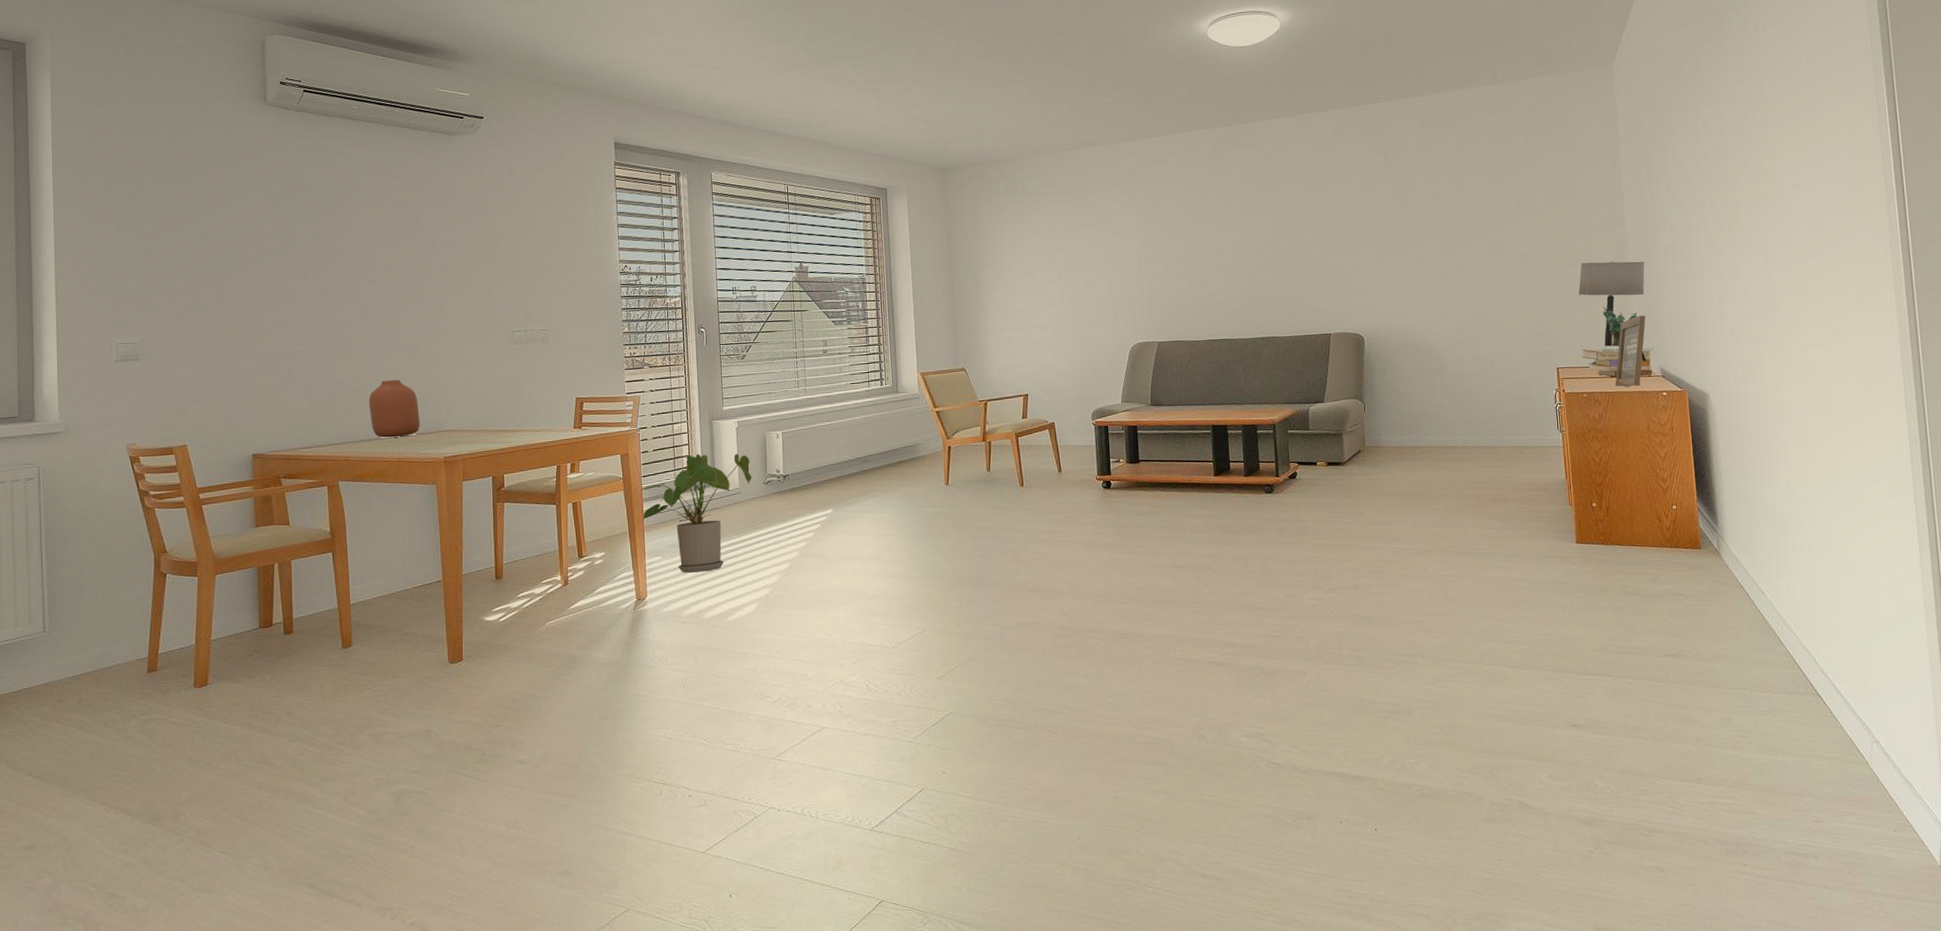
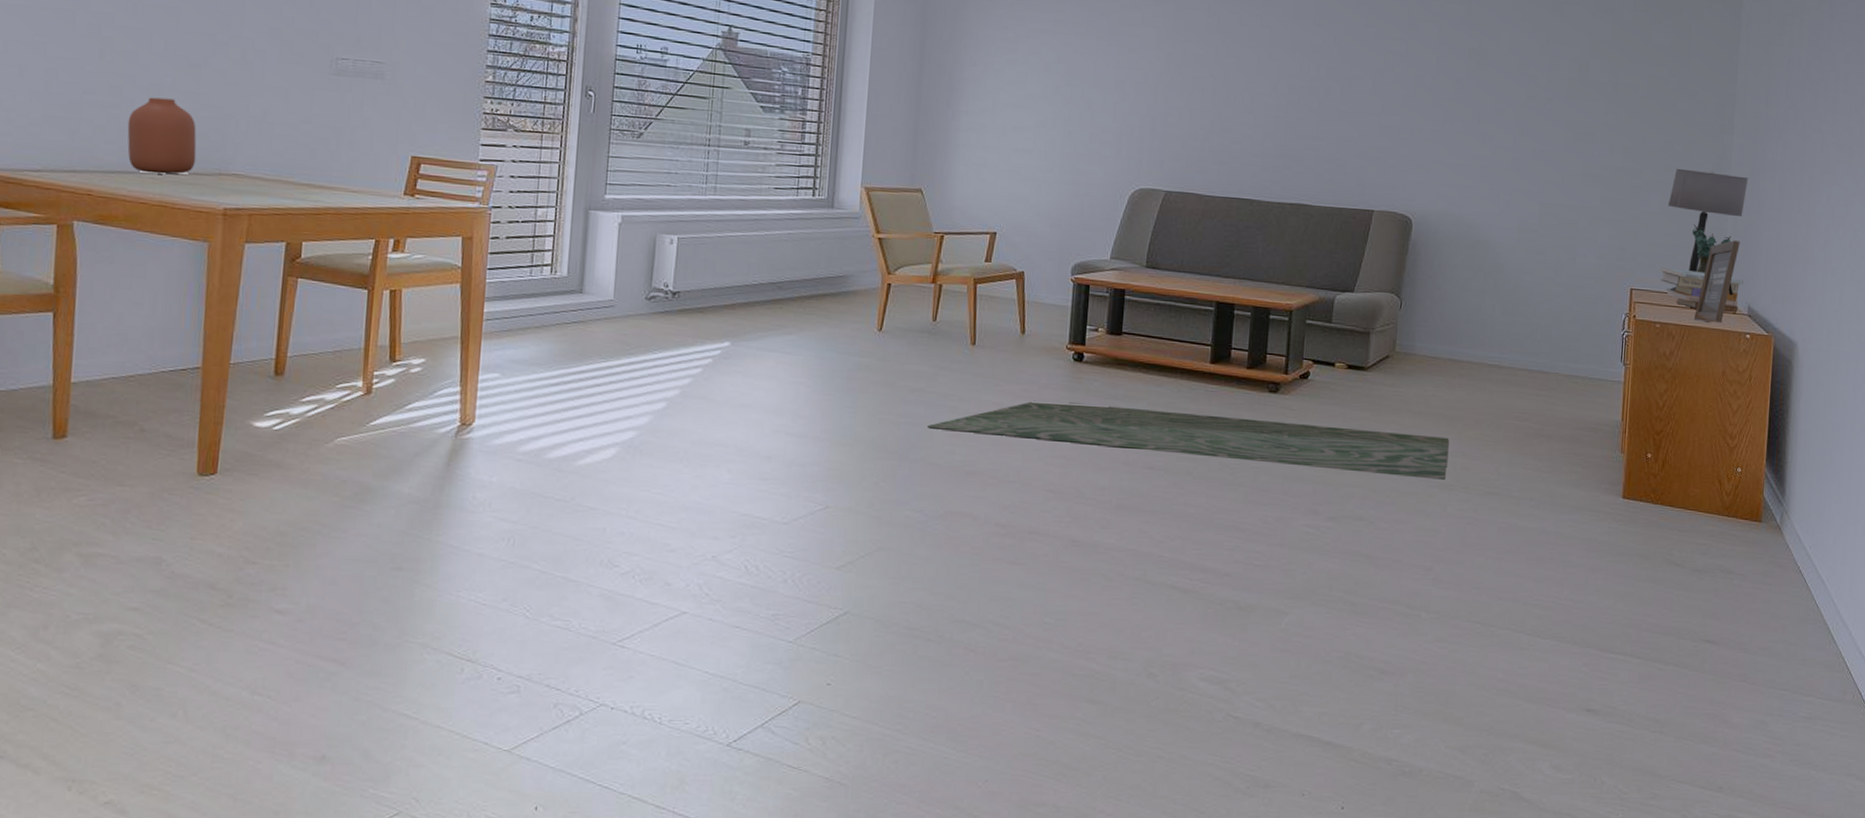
house plant: present [640,453,752,573] -> none [481,249,632,400]
rug: none [994,511,1423,558] -> present [927,400,1449,480]

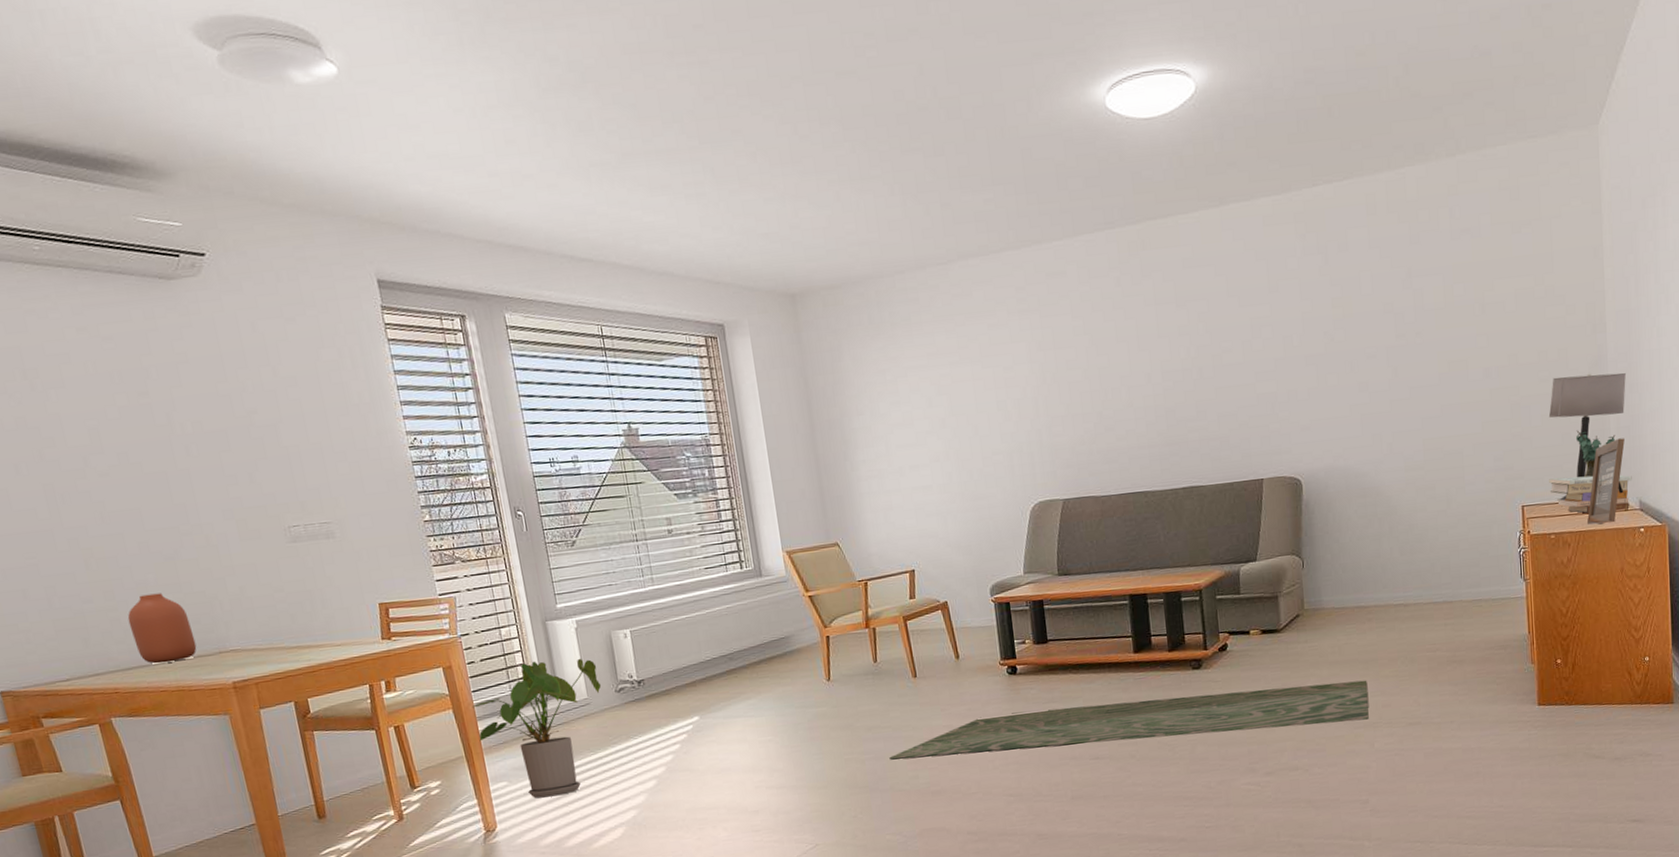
house plant: none [481,249,632,400] -> present [472,658,602,798]

